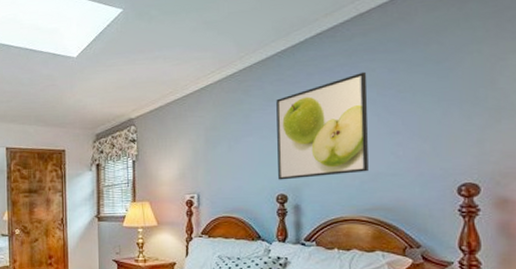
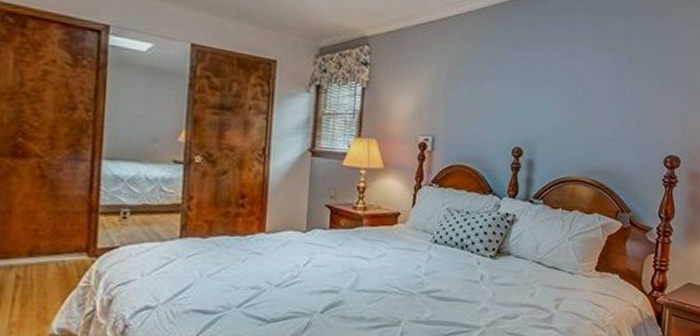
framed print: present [276,71,369,180] -> none [516,33,607,134]

